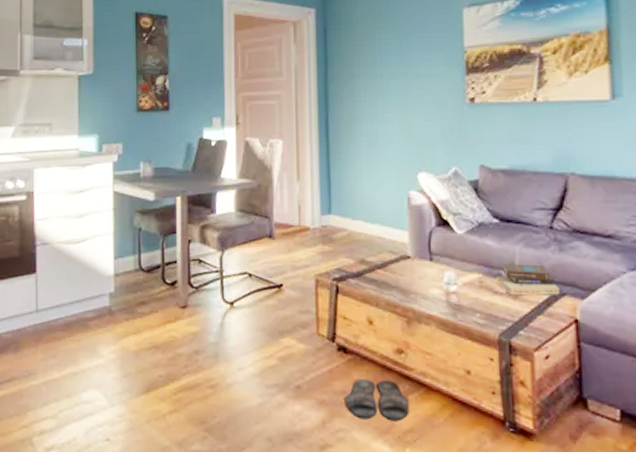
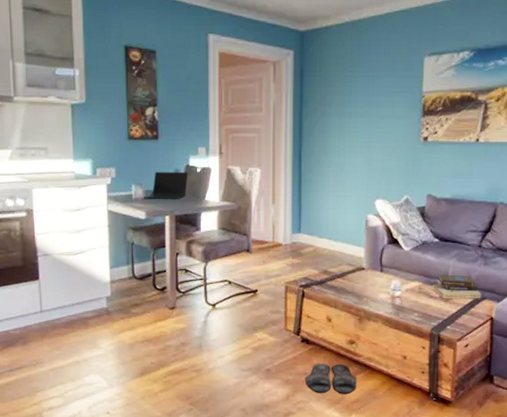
laptop: none [153,145,201,177] -> present [144,171,188,199]

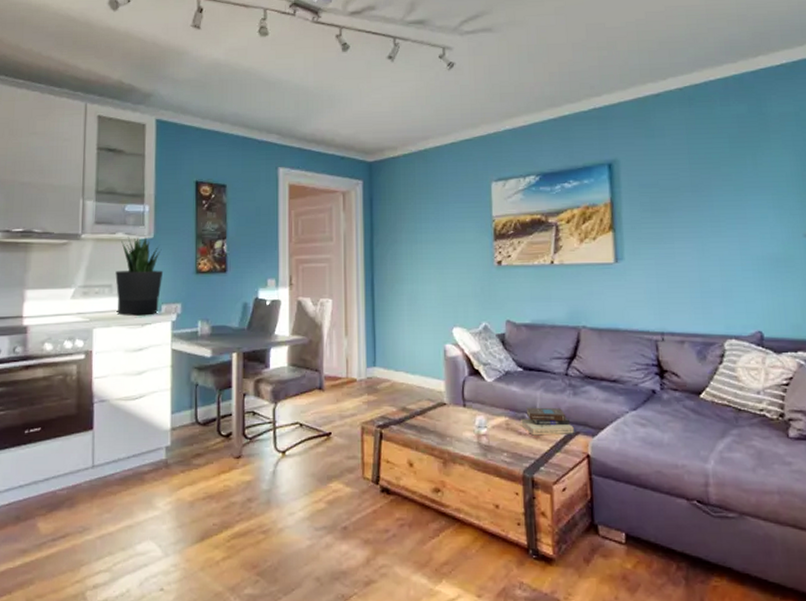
planter: none [50,100,97,178] -> present [115,236,164,316]
laptop: present [144,171,188,199] -> none [210,305,256,335]
slippers: present [307,363,357,395] -> none [388,517,445,555]

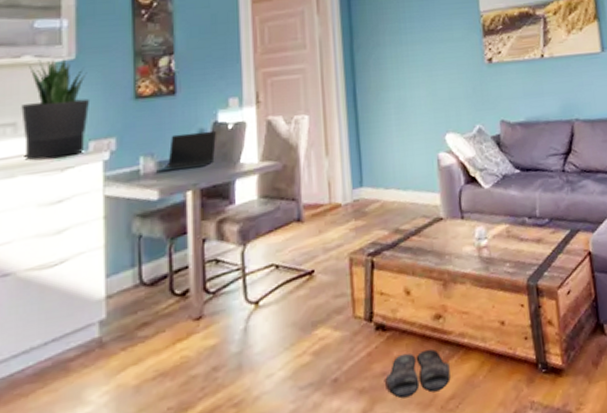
laptop: none [210,305,256,335] -> present [156,130,216,172]
slippers: none [388,517,445,555] -> present [386,348,450,398]
books: present [521,407,574,436] -> none [521,207,575,240]

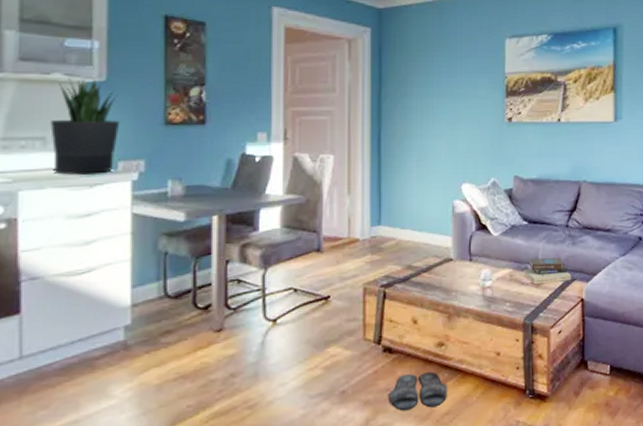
laptop: present [156,130,216,172] -> none [184,161,243,196]
books: none [521,207,575,240] -> present [524,257,571,285]

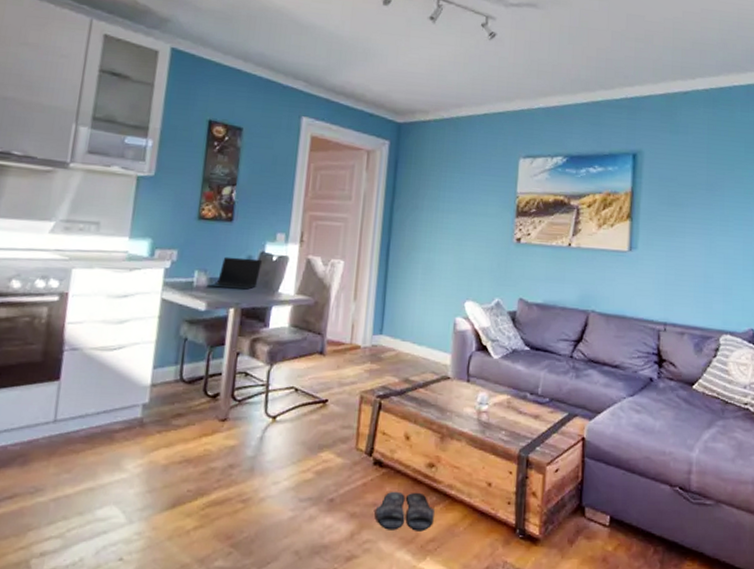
planter: present [50,78,121,175] -> none [103,171,162,259]
laptop: none [184,161,243,196] -> present [207,256,262,290]
books: present [524,257,571,285] -> none [522,386,573,417]

